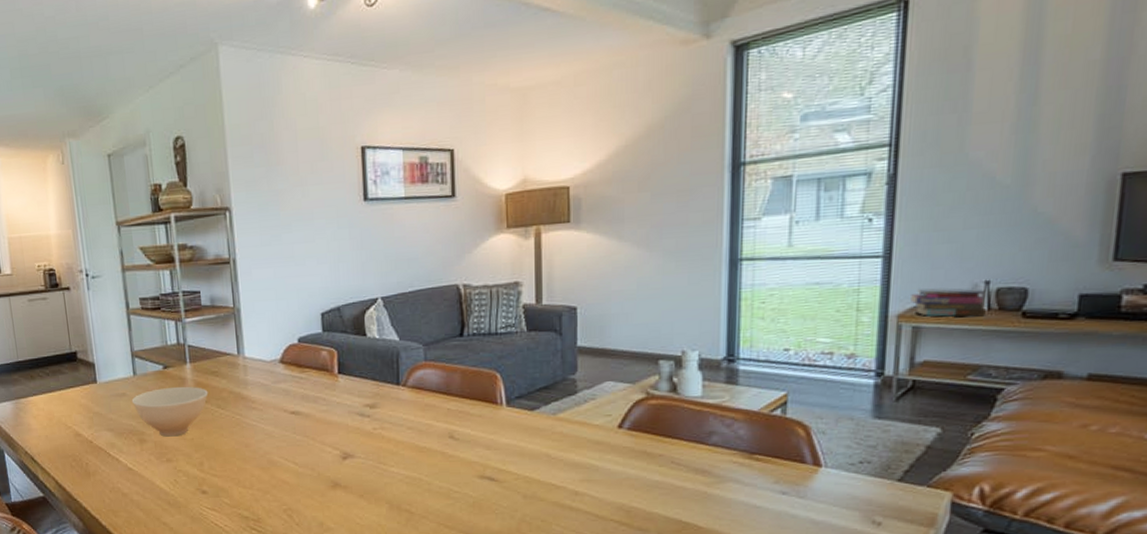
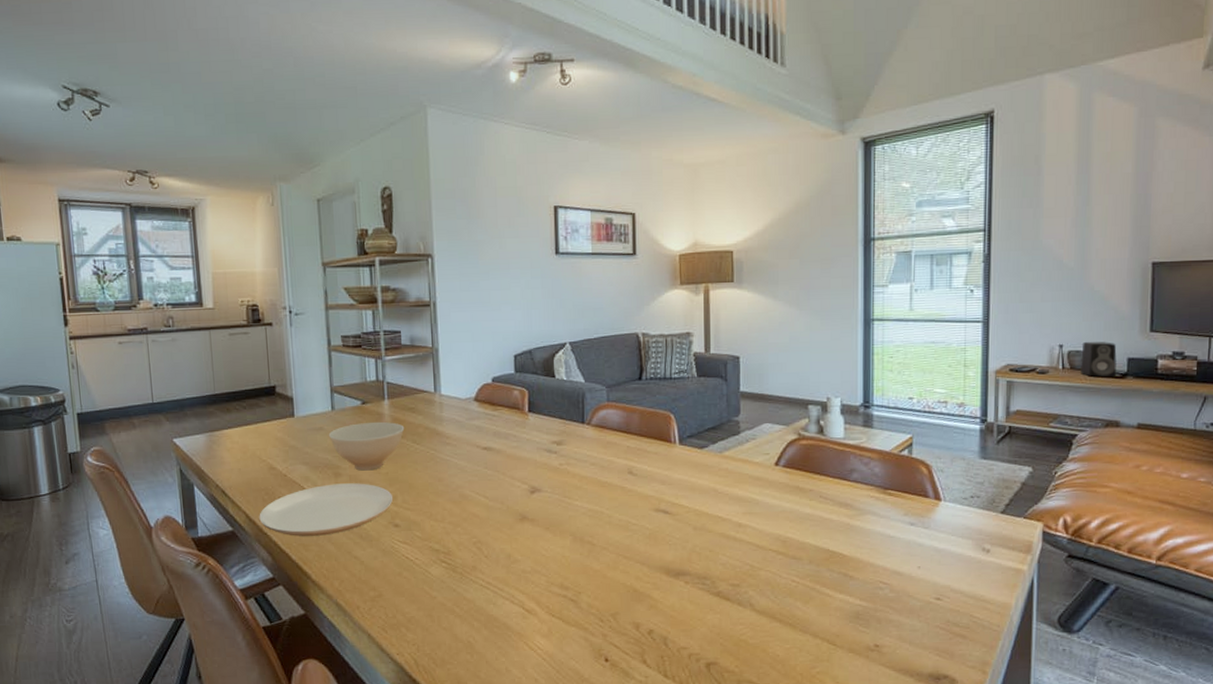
plate: none [68,449,200,502] -> present [259,483,394,536]
books: present [911,287,986,317] -> none [1005,349,1061,374]
speaker: none [1012,275,1065,319] -> present [1080,341,1117,378]

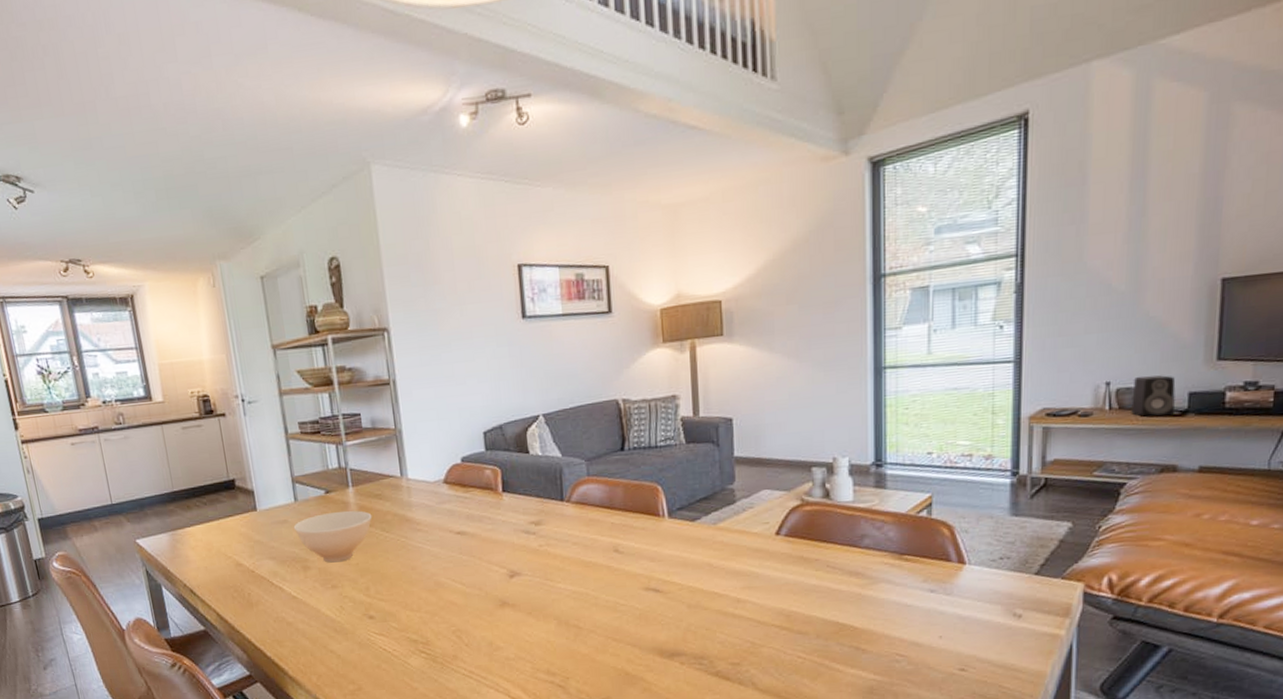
plate: present [259,483,394,536] -> none [230,575,366,633]

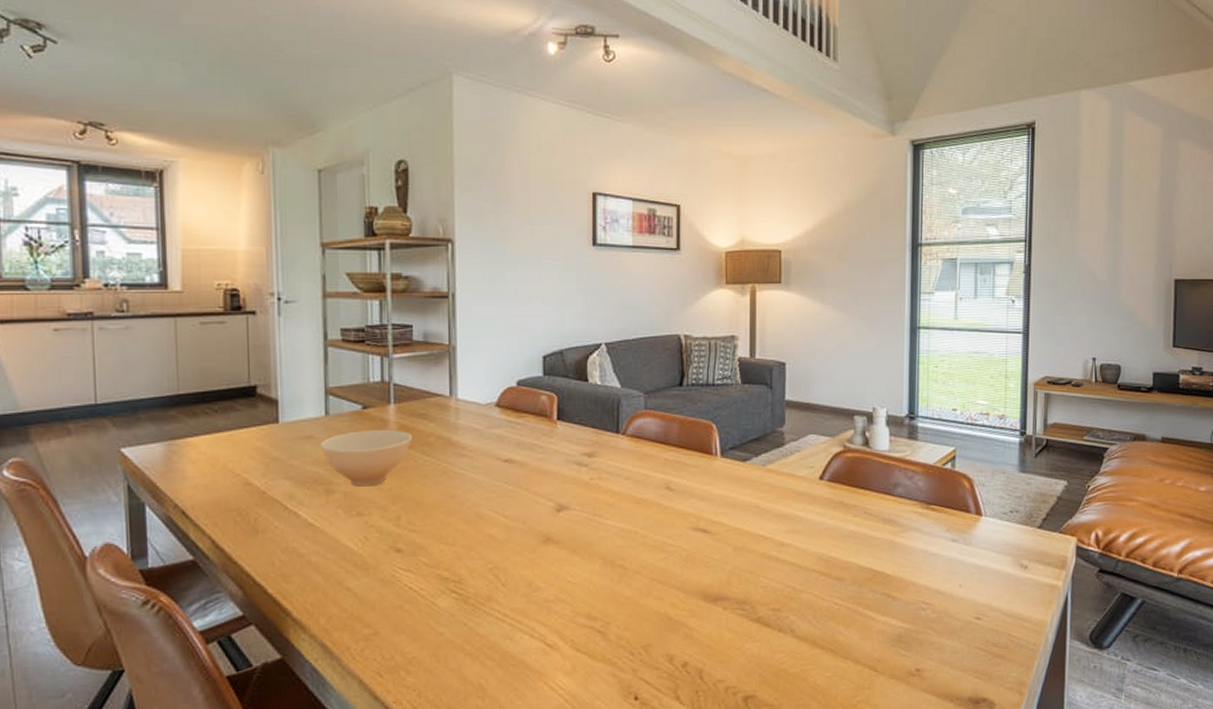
speaker: present [1131,375,1176,417] -> none [1111,355,1144,391]

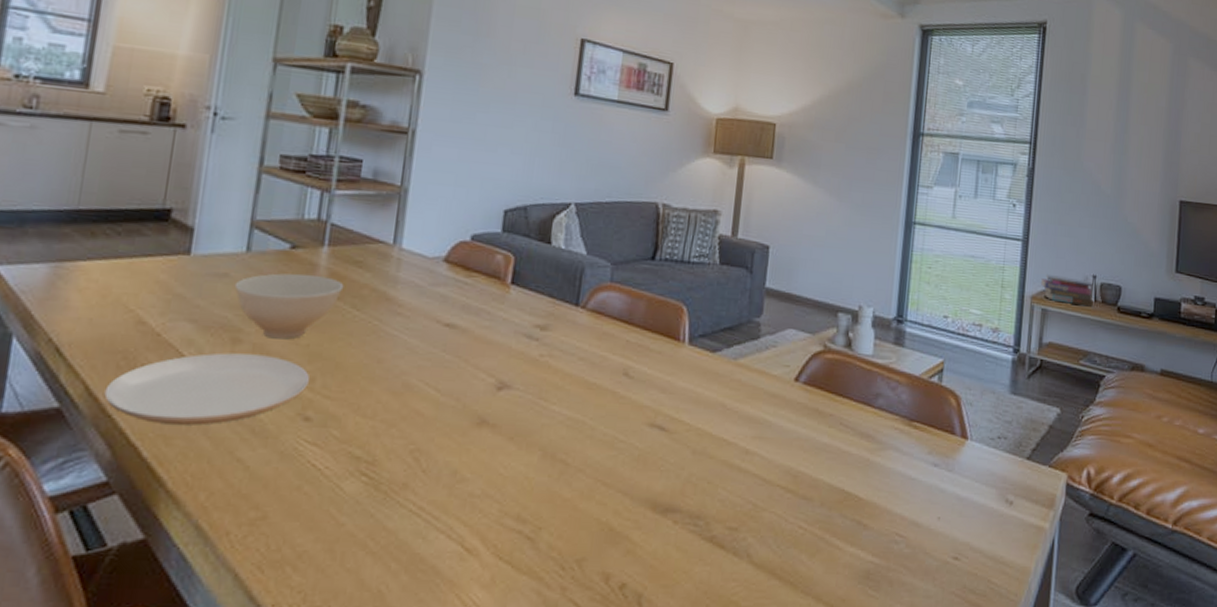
plate: none [228,501,397,566] -> present [104,353,311,426]
books: none [1043,361,1094,387] -> present [1041,273,1093,307]

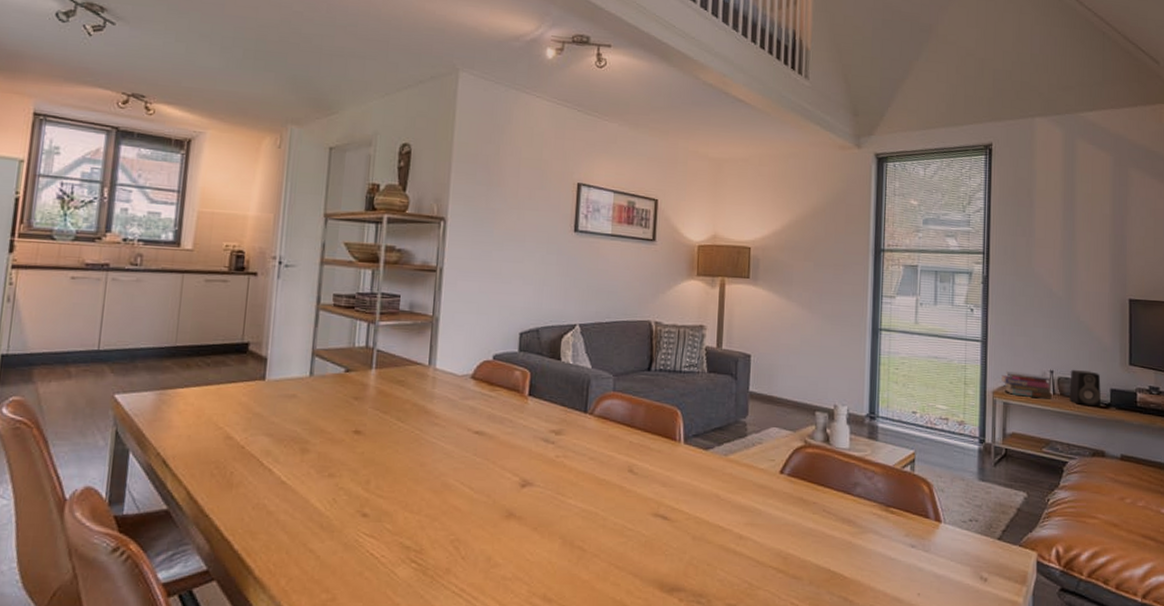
plate: present [104,353,311,426] -> none [202,461,366,522]
bowl: present [234,273,344,340] -> none [301,392,390,449]
speaker: none [1111,274,1145,317] -> present [1069,369,1101,407]

